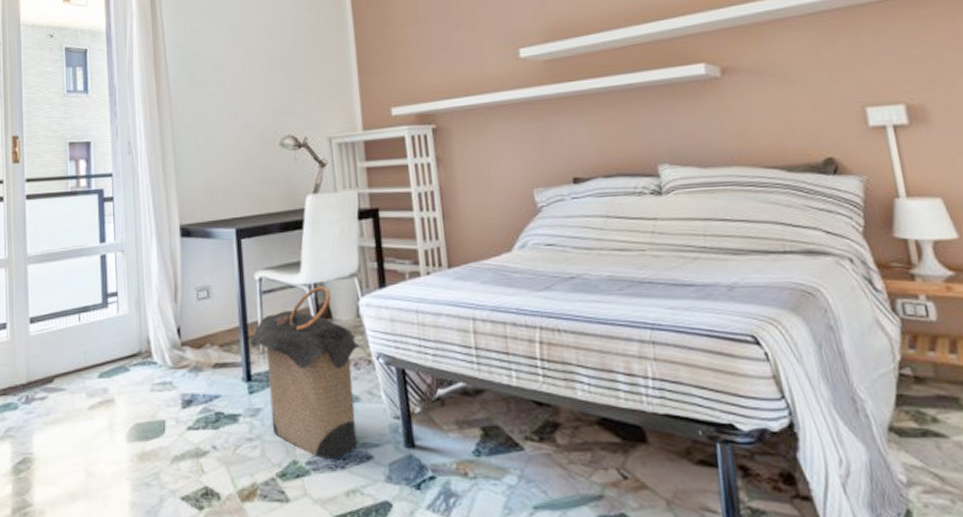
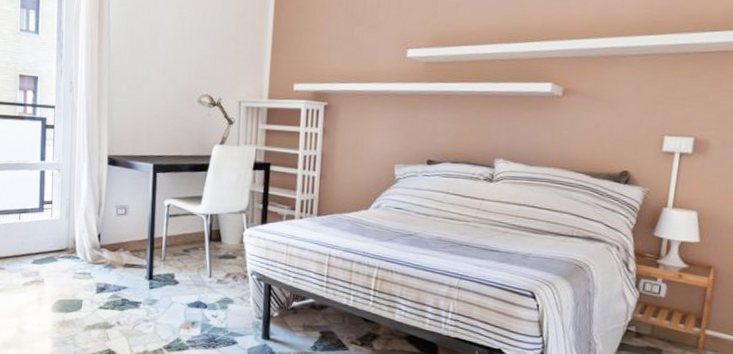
laundry hamper: present [249,286,361,459] -> none [154,217,241,341]

